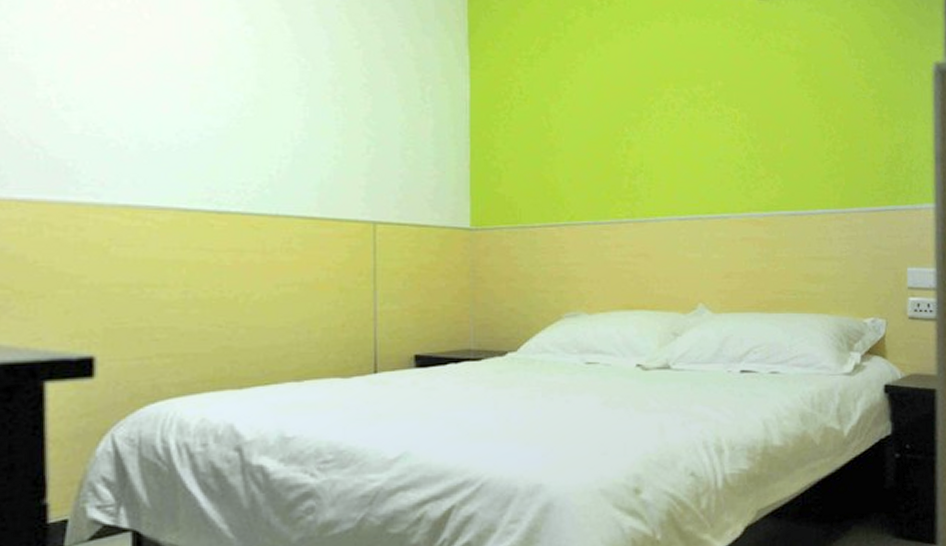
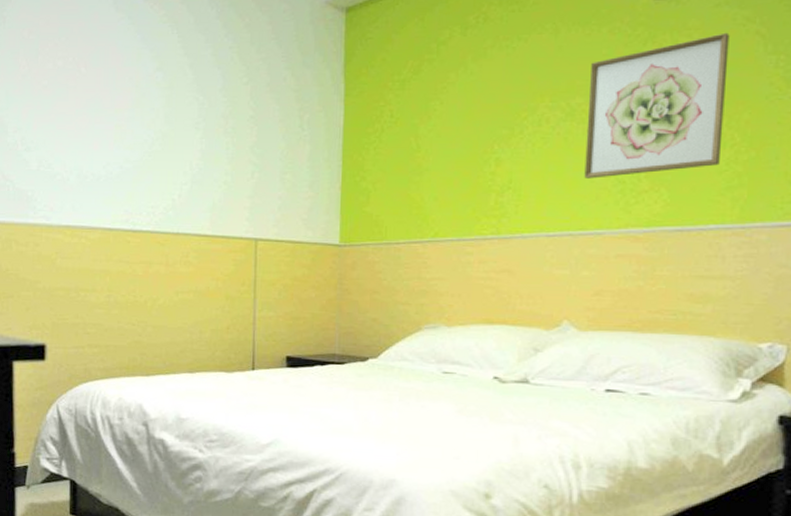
wall art: none [708,35,822,164] -> present [584,32,730,179]

